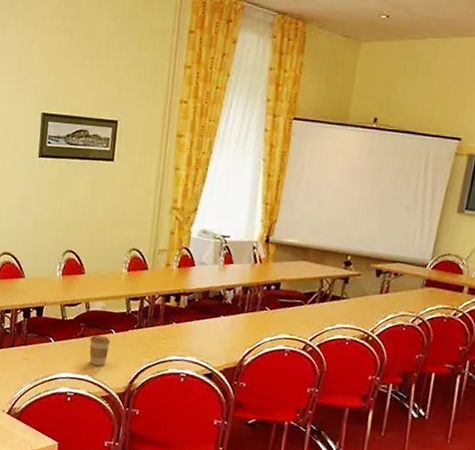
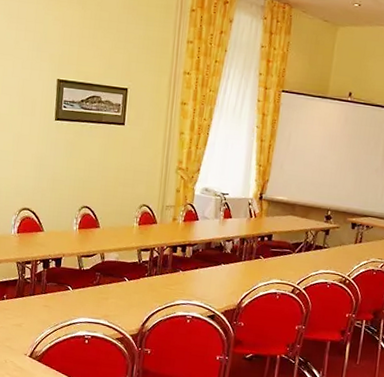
coffee cup: present [89,335,111,366] -> none [104,283,124,311]

